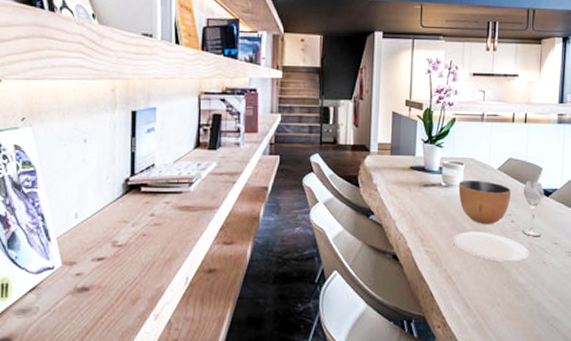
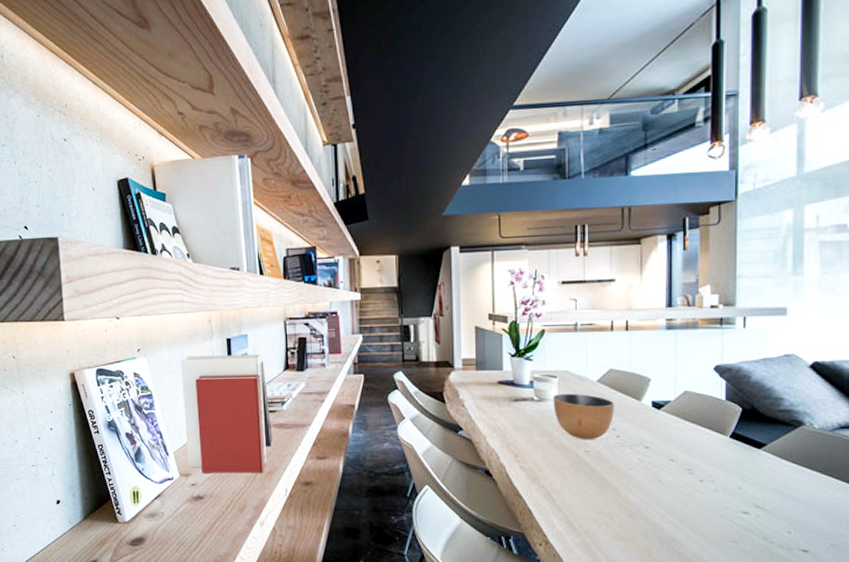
books: none [73,128,176,261] -> present [181,354,273,473]
plate: present [453,232,529,263] -> none [551,447,640,480]
wineglass: present [522,181,544,237] -> none [628,393,654,453]

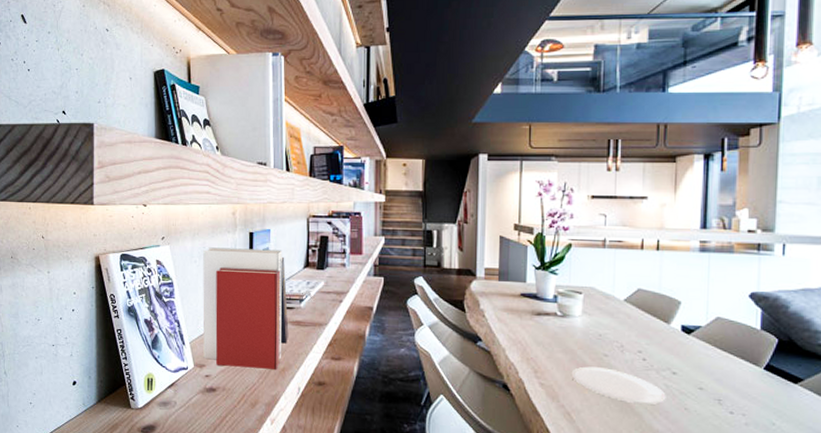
plate: none [551,447,640,480] -> present [572,366,666,405]
bowl: present [553,393,614,439] -> none [577,310,641,360]

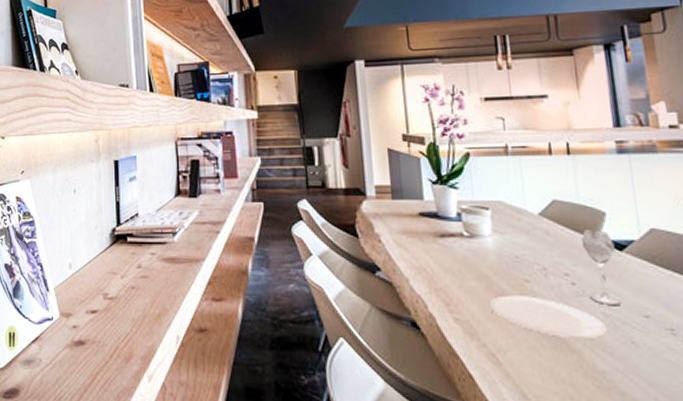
books: present [203,247,289,370] -> none [66,178,163,316]
wineglass: none [656,315,684,380] -> present [580,230,620,306]

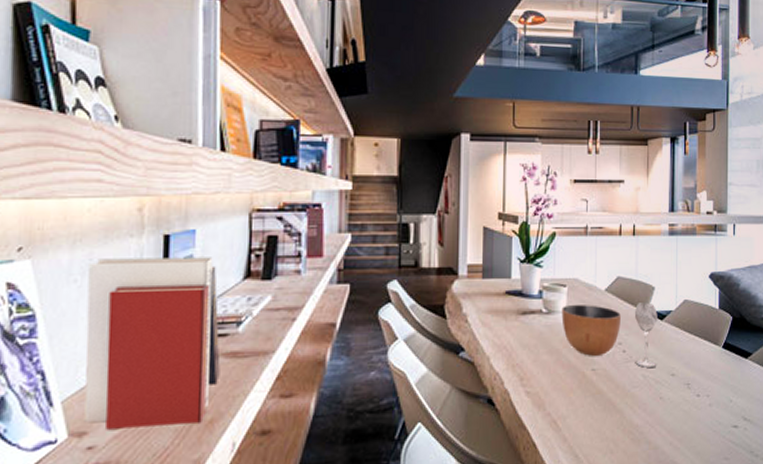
books: none [66,178,163,316] -> present [84,257,221,430]
bowl: none [486,228,565,286] -> present [561,304,621,356]
plate: present [490,295,607,340] -> none [558,365,644,400]

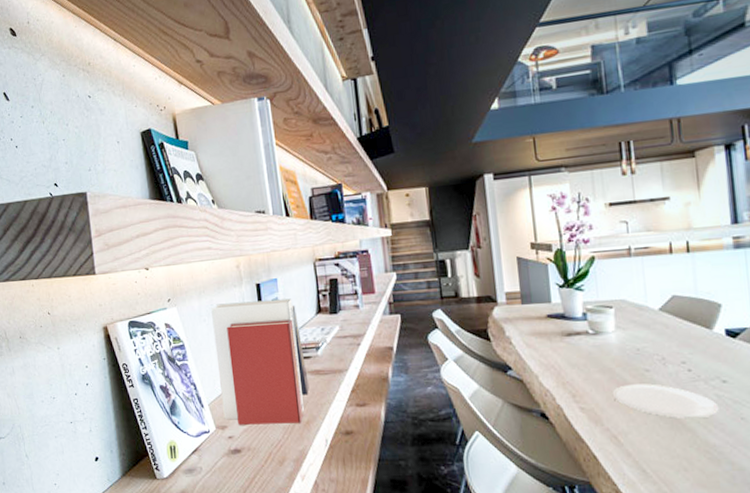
plate: none [558,365,644,400] -> present [613,384,719,419]
bowl: present [561,304,621,356] -> none [610,324,682,375]
wineglass: present [634,302,658,369] -> none [697,320,732,388]

